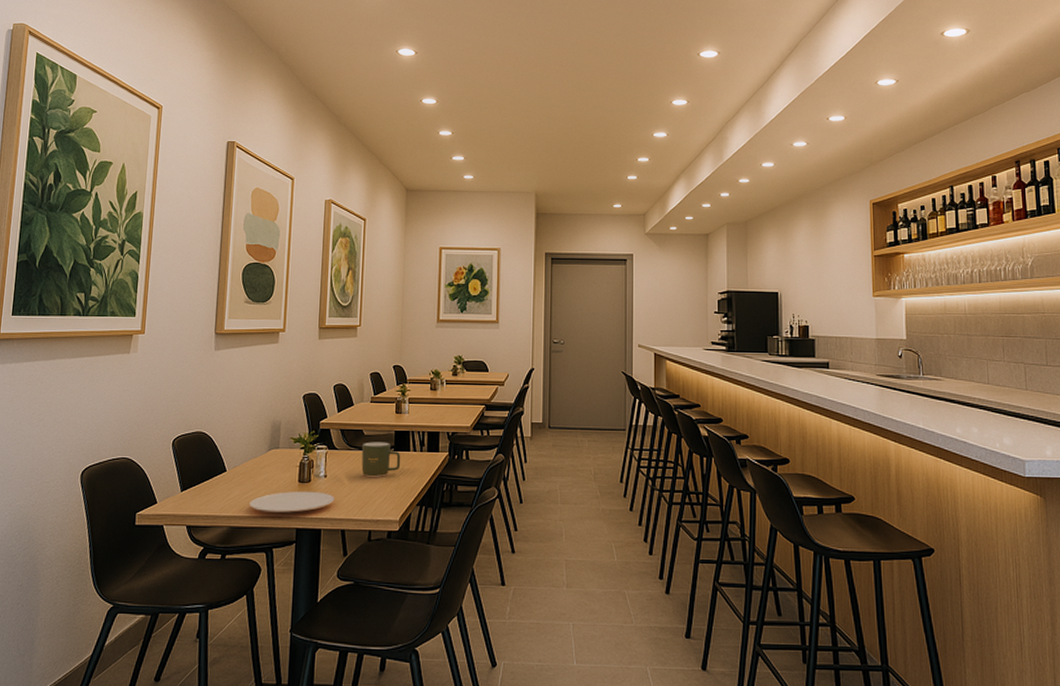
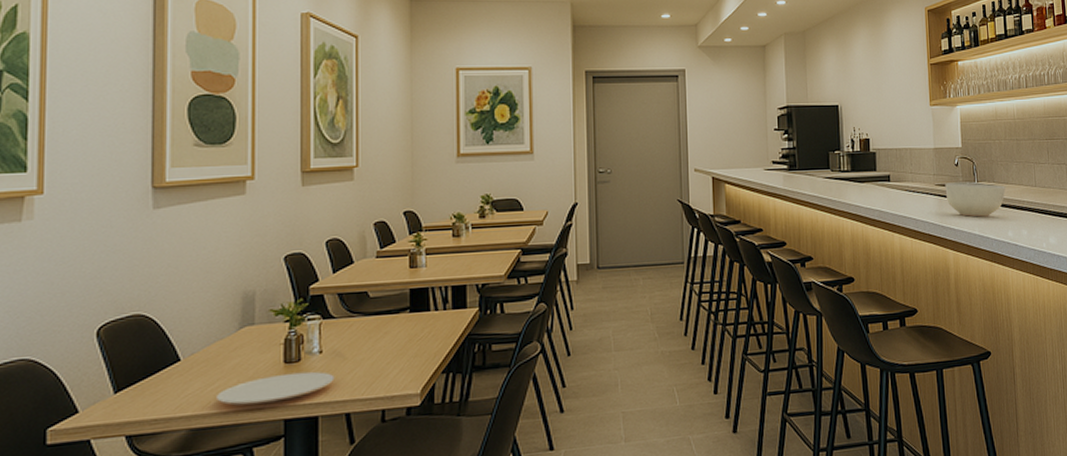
mug: present [361,442,401,477] -> none [366,303,419,347]
bowl: none [887,373,955,411] -> present [945,182,1006,217]

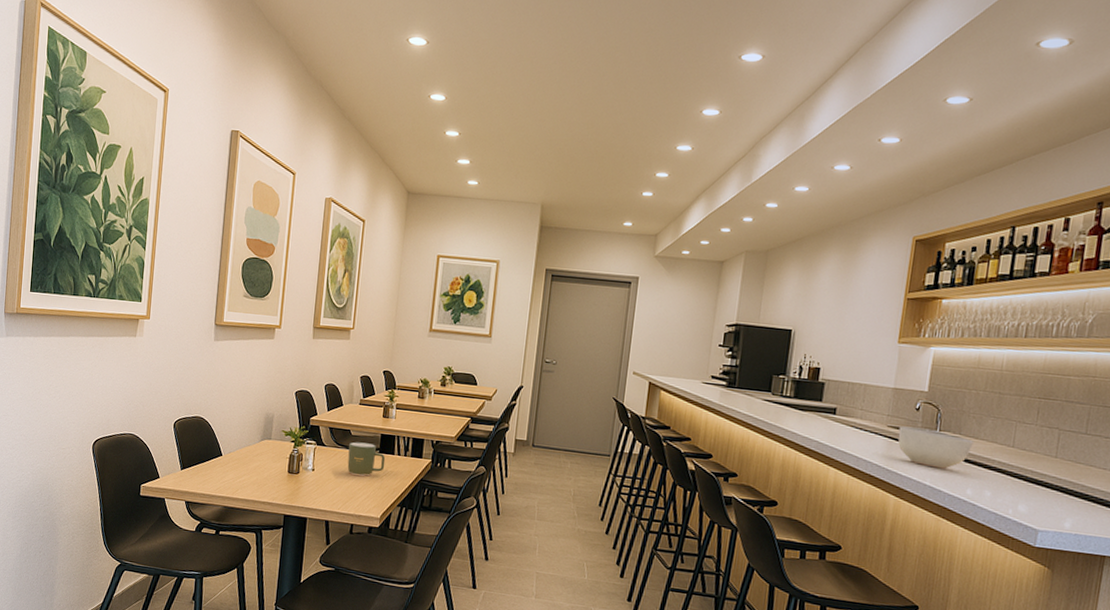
plate: present [217,371,335,406] -> none [242,480,321,501]
mug: none [366,303,419,347] -> present [347,442,386,477]

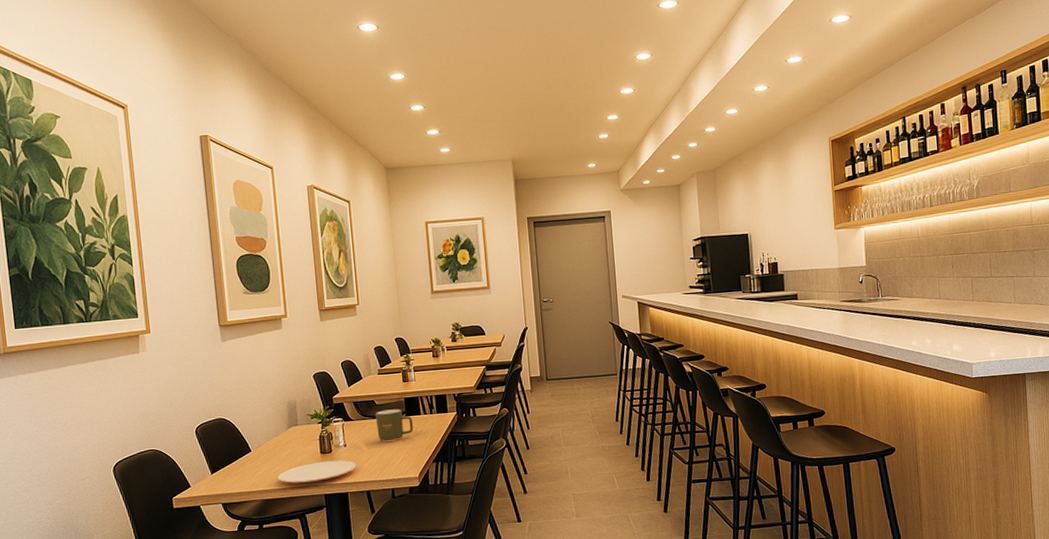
plate: none [242,480,321,501] -> present [278,460,357,484]
bowl: present [898,426,975,469] -> none [850,298,910,329]

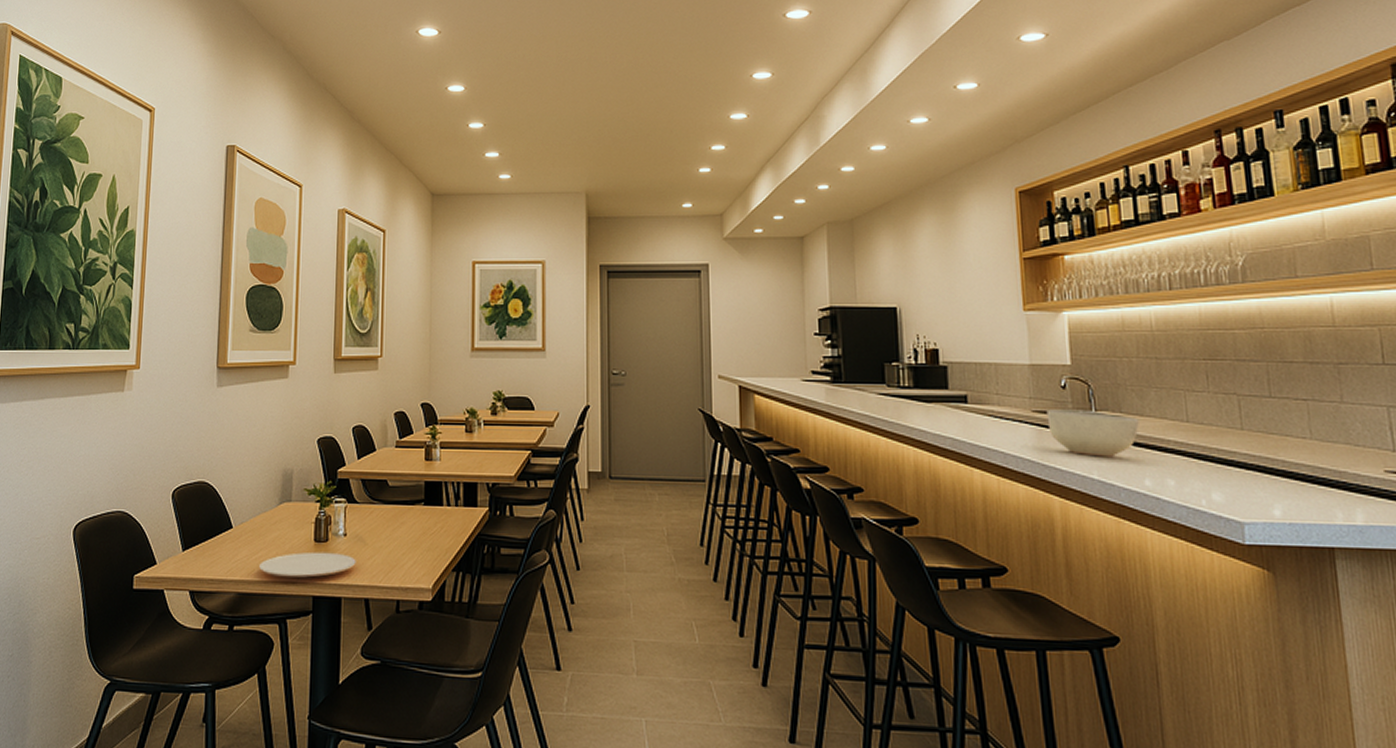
mug: present [375,409,414,442] -> none [386,494,433,537]
bowl: none [850,298,910,329] -> present [1046,409,1141,457]

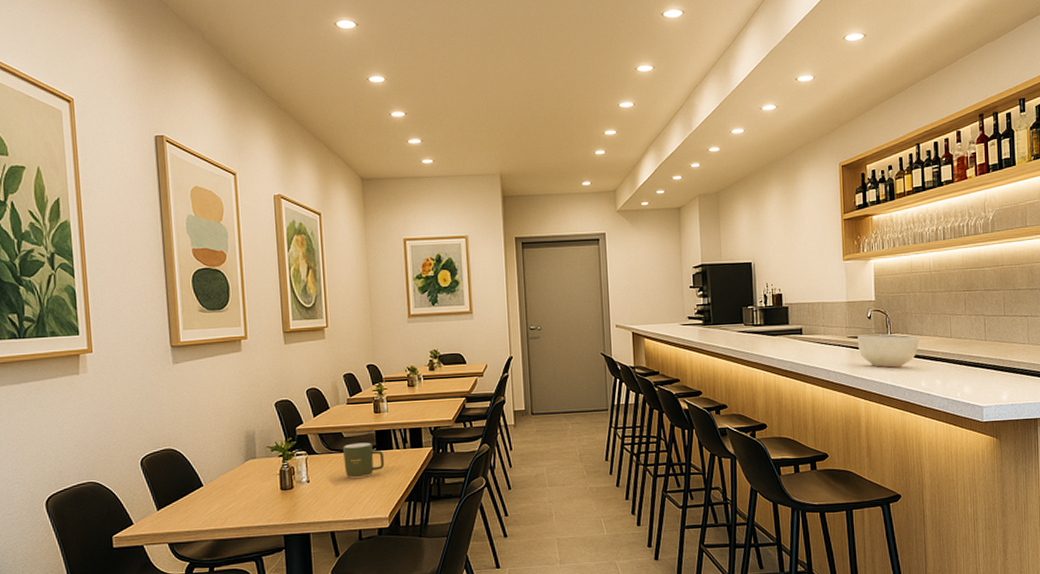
plate: present [259,551,356,578] -> none [232,497,320,523]
mug: none [386,494,433,537] -> present [342,442,385,478]

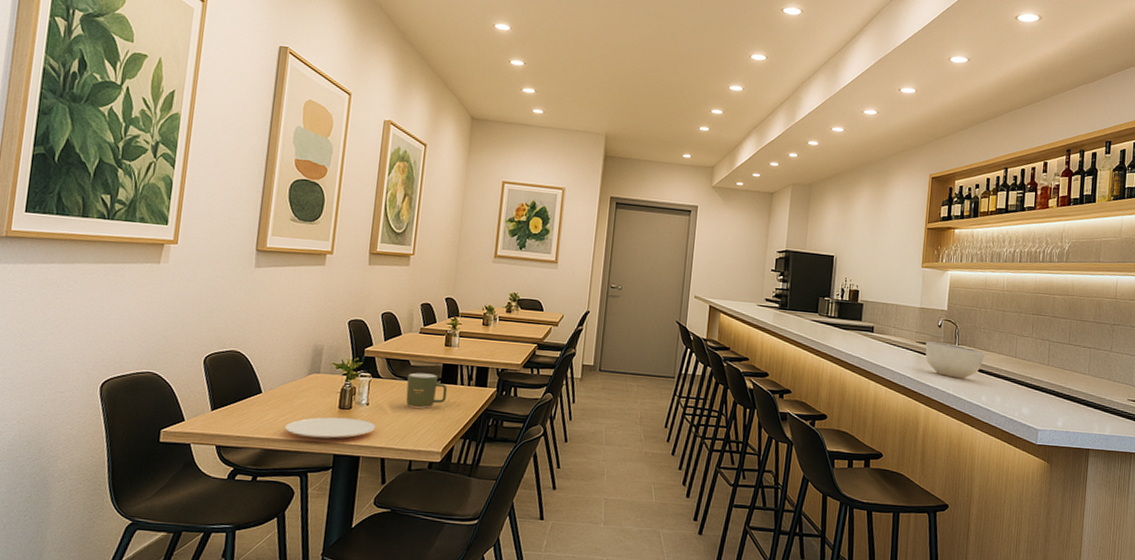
plate: none [232,497,320,523] -> present [285,417,376,439]

